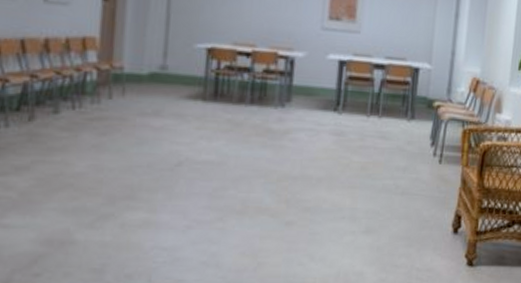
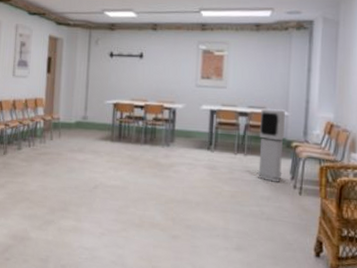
air purifier: none [393,61,428,149] -> present [257,109,285,182]

